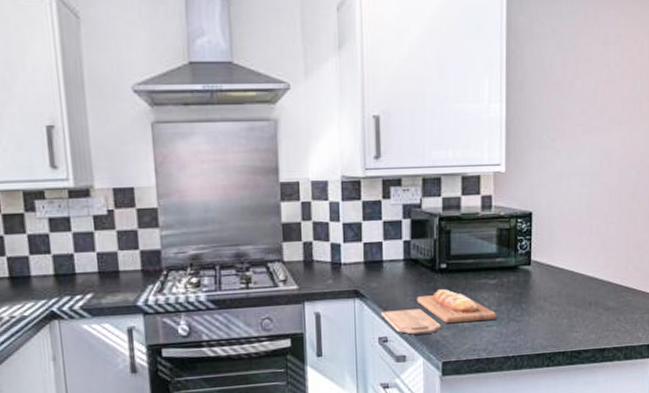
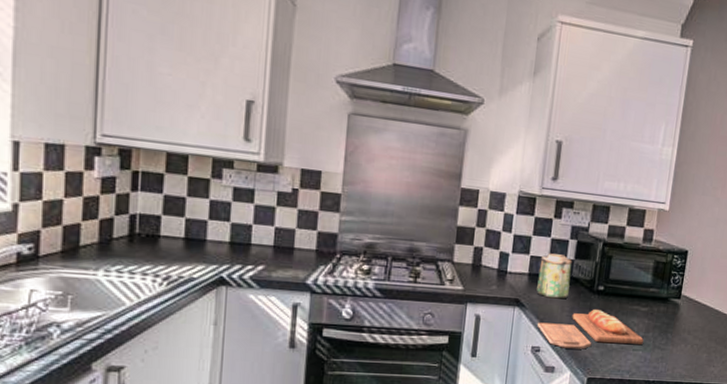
canister: none [374,236,409,285] -> present [537,253,572,299]

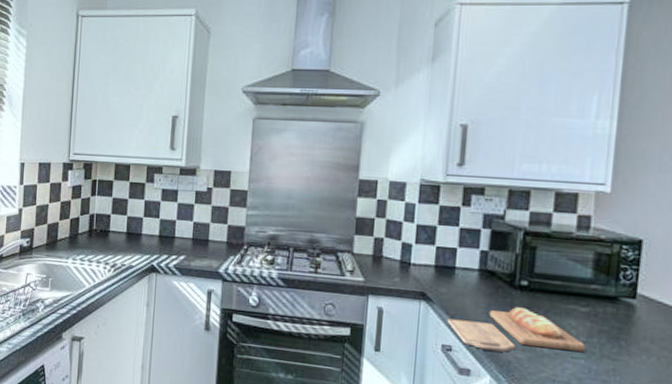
canister: present [537,253,572,299] -> none [445,244,486,294]

